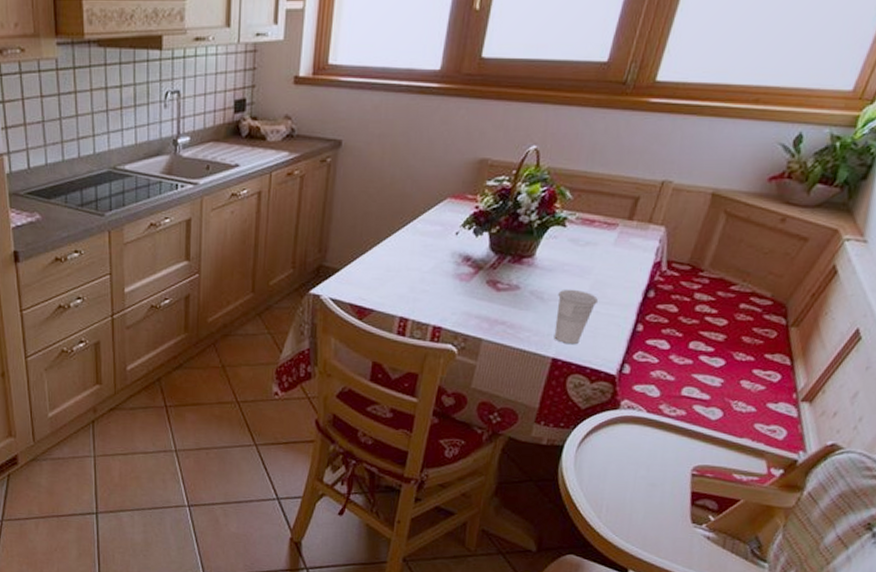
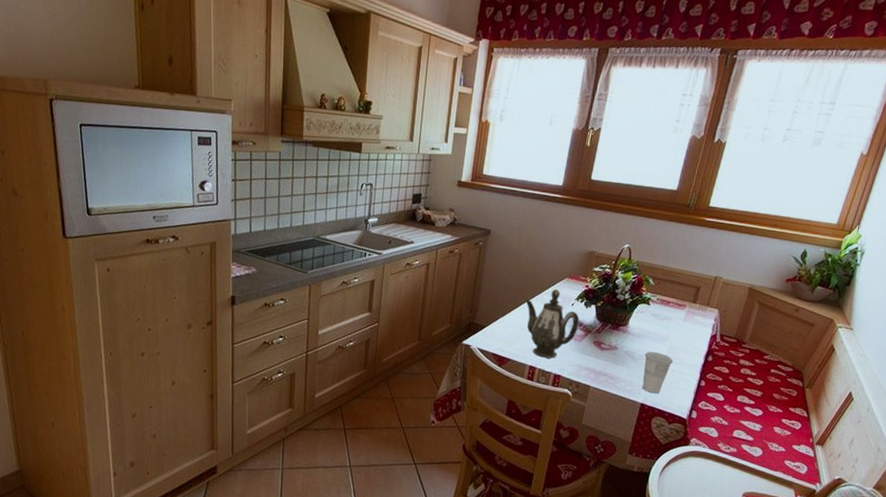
teapot: none [391,214,467,306] -> present [524,289,580,359]

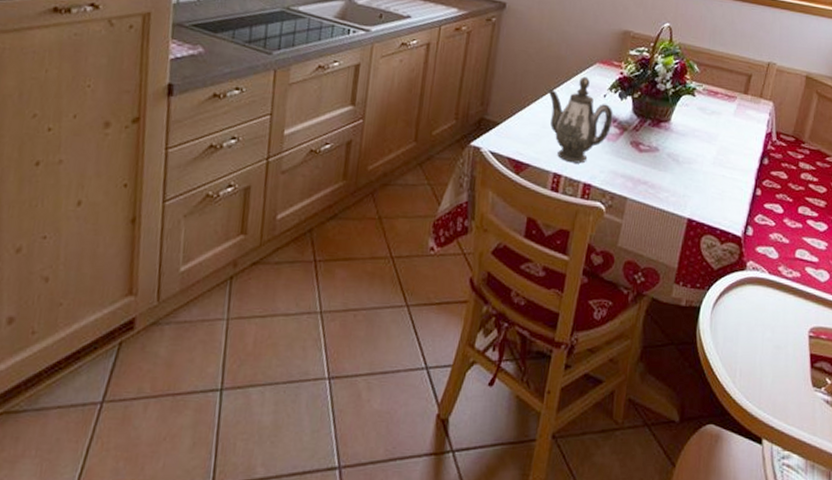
cup: present [642,351,673,394] -> none [688,153,723,206]

